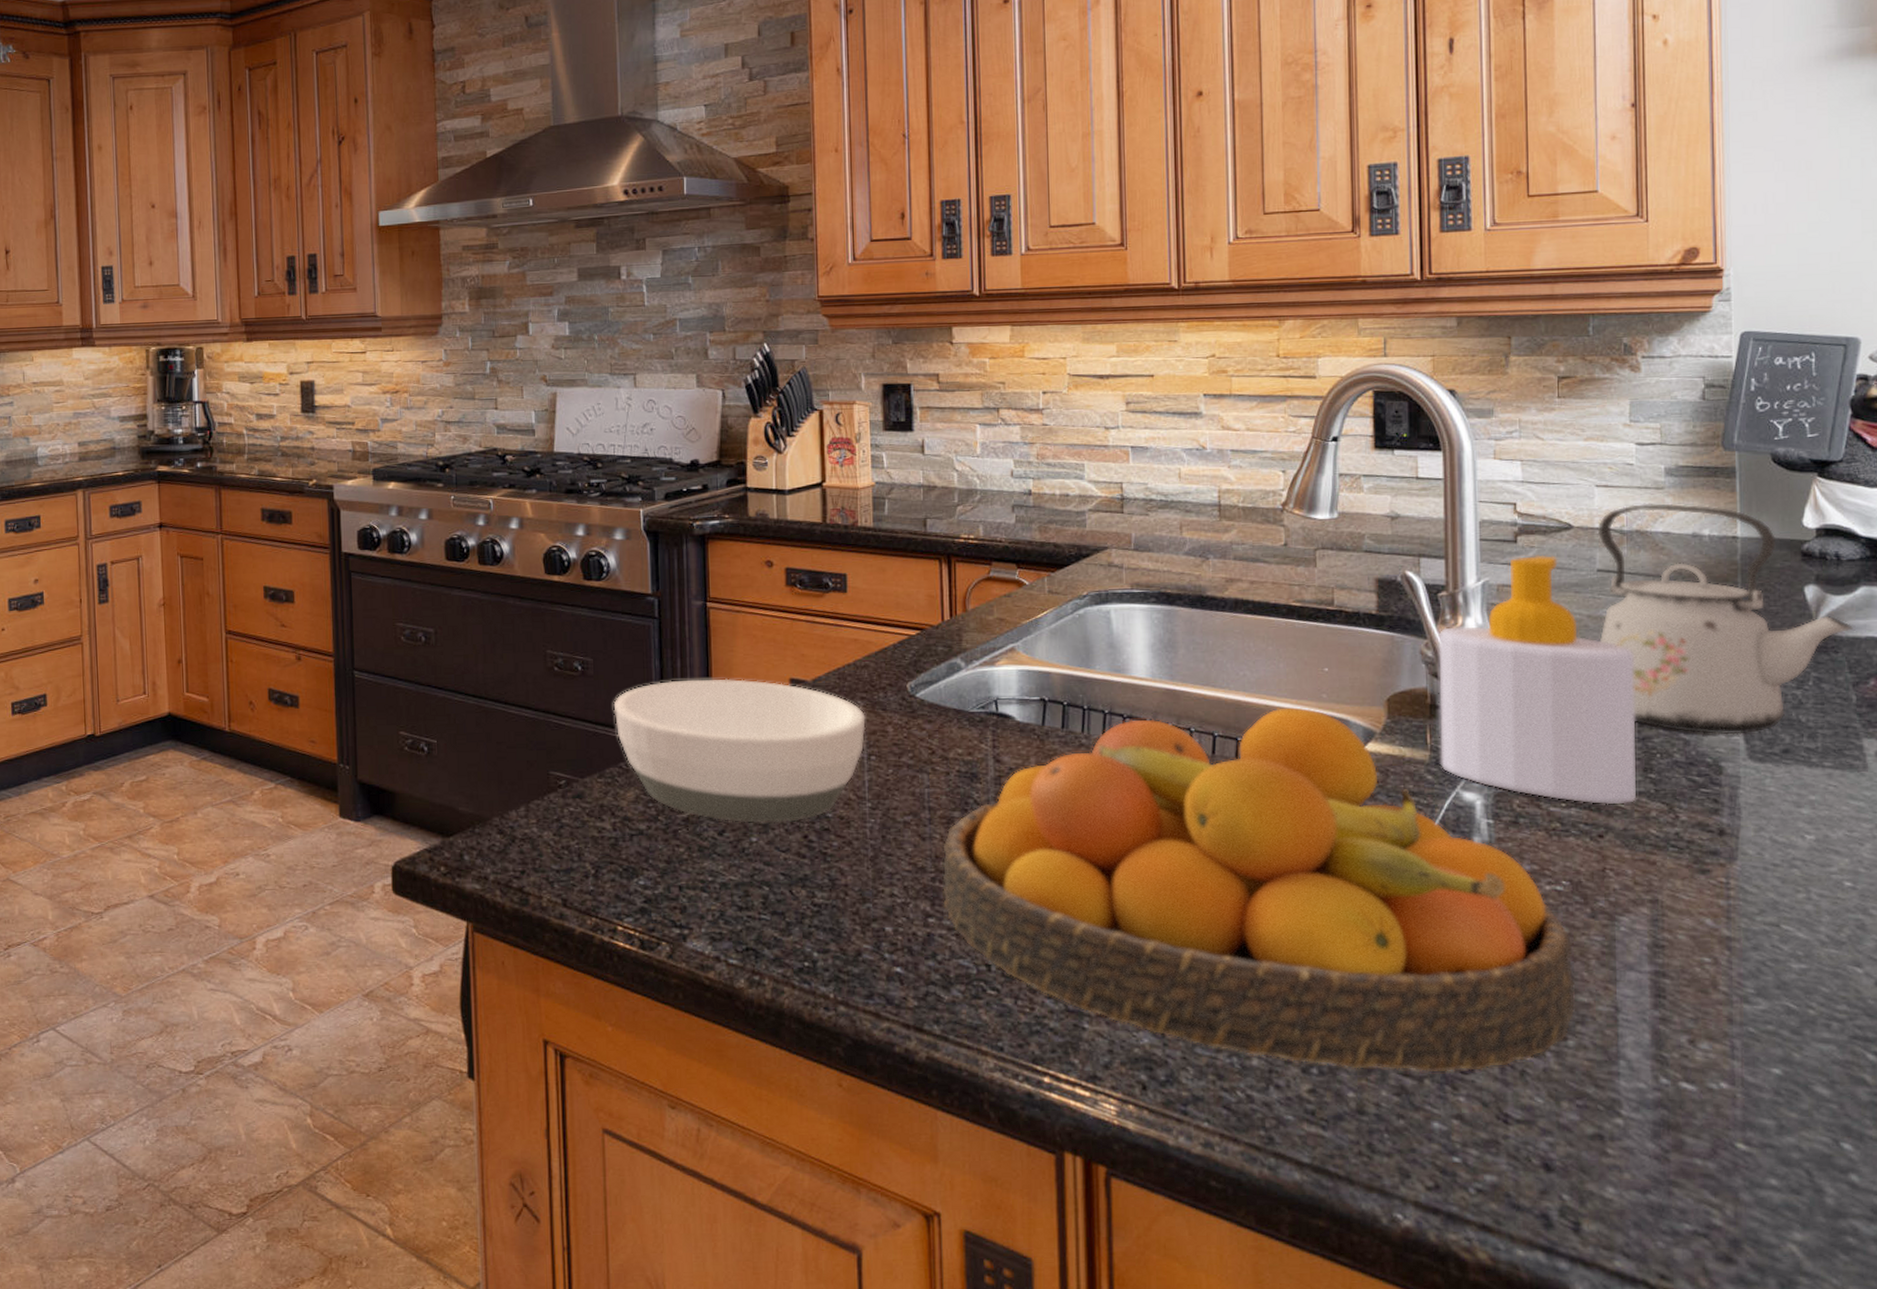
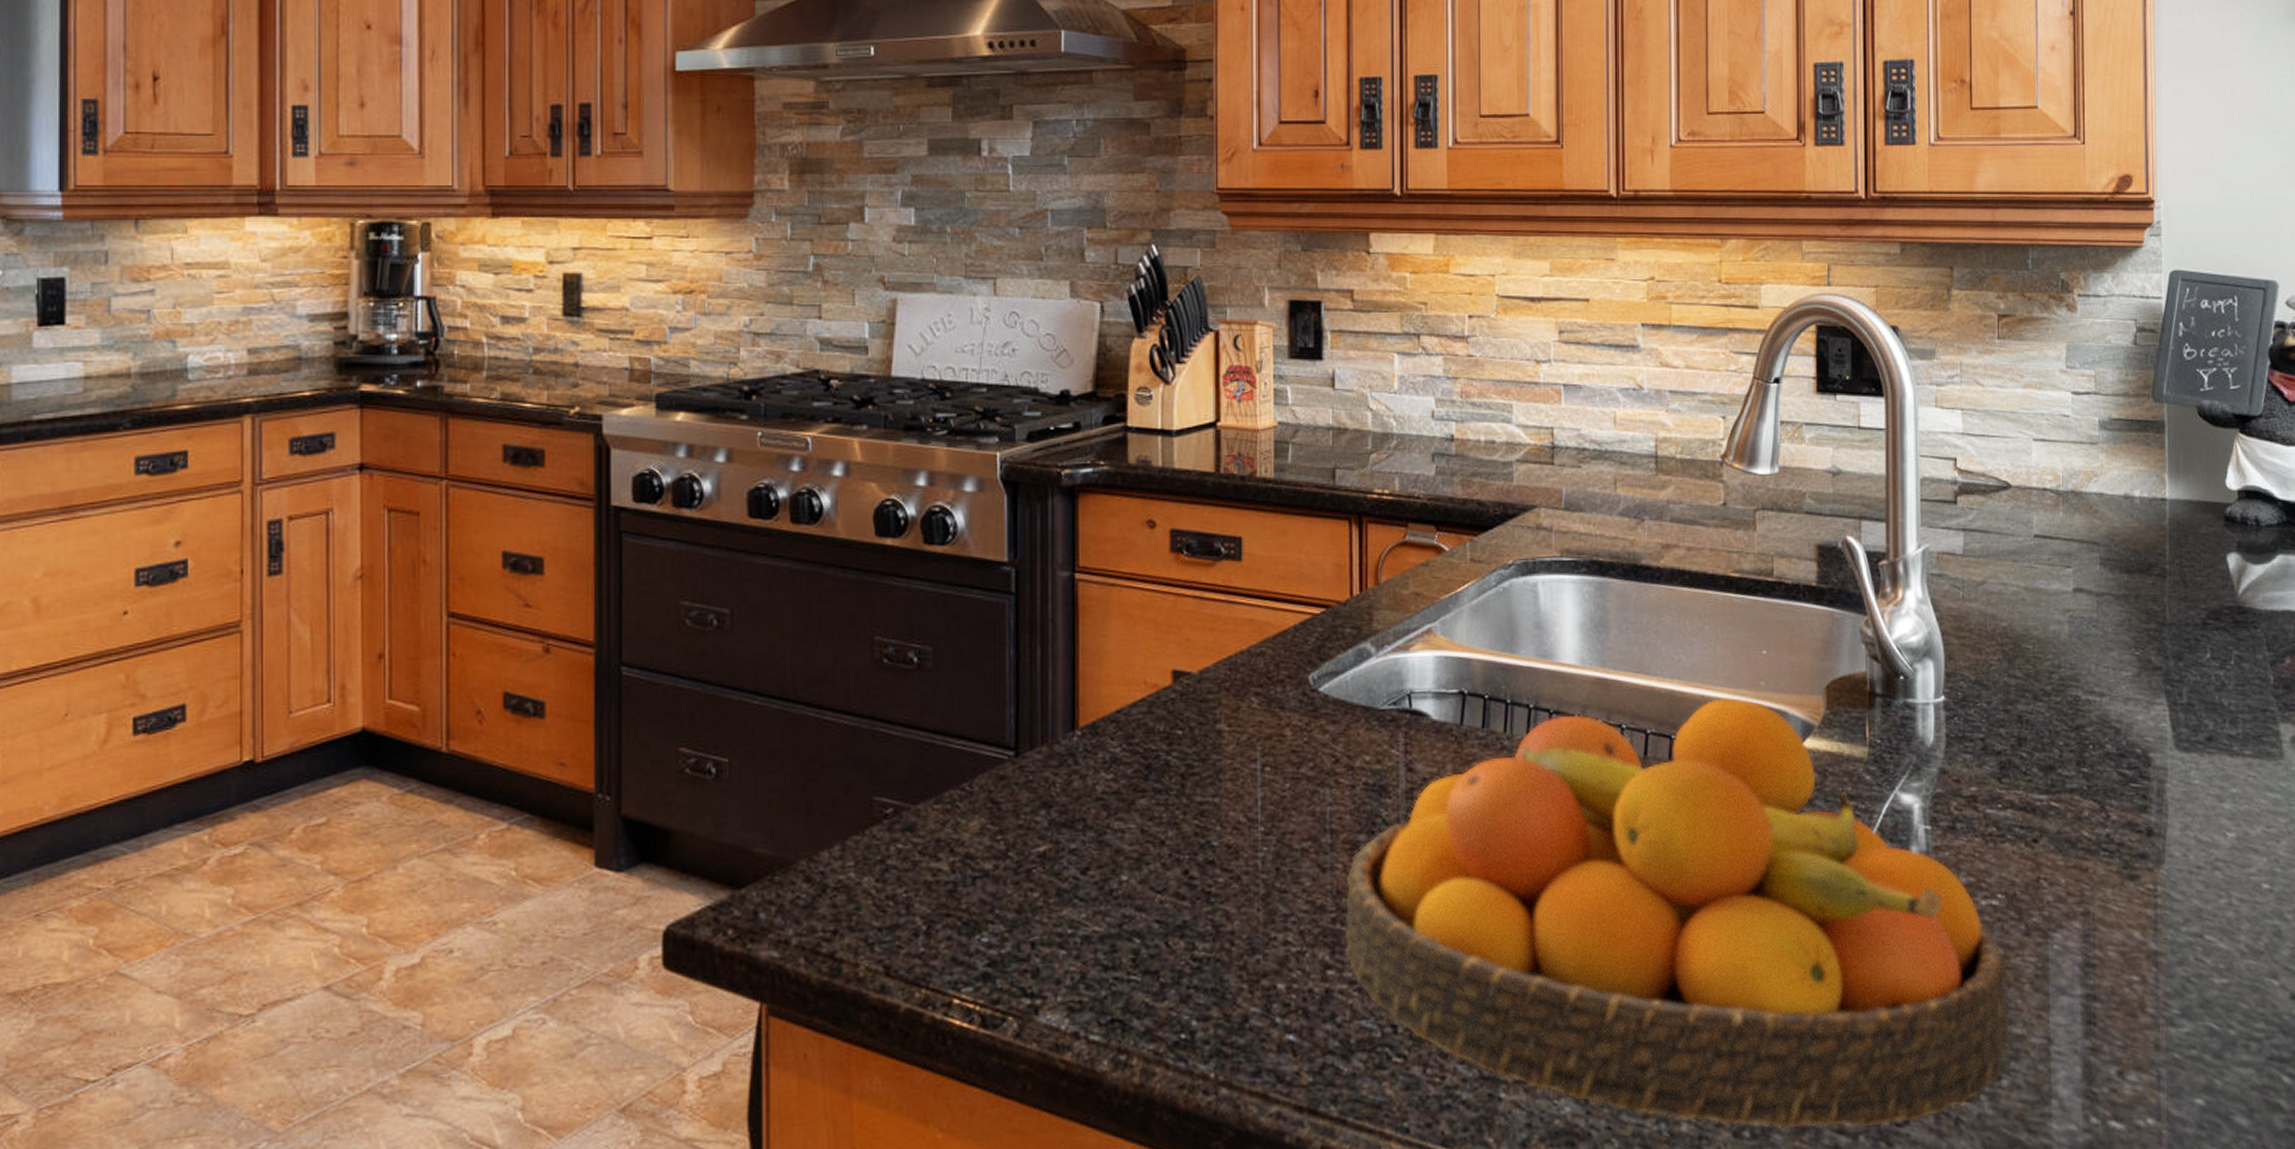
bowl: present [613,678,866,823] -> none [956,671,1260,857]
soap bottle: present [1438,555,1637,805] -> none [1878,517,2070,805]
kettle: present [1597,503,1853,735] -> none [2034,459,2271,722]

